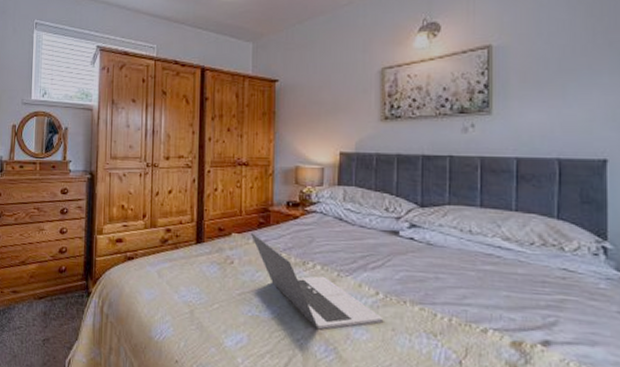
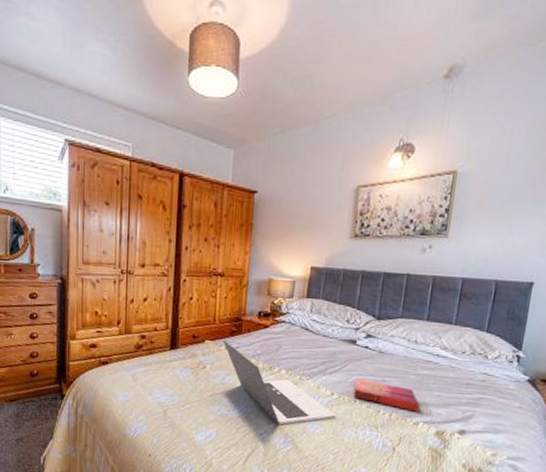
hardback book: none [402,275,485,316] -> present [353,378,420,412]

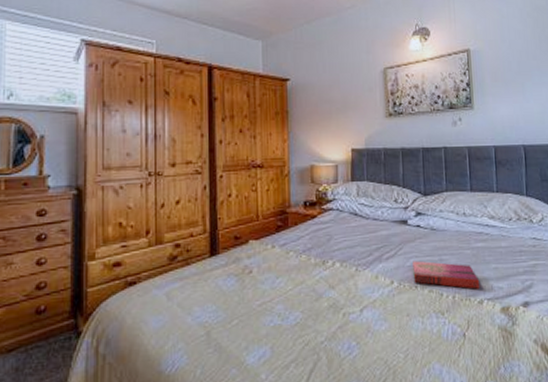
laptop: present [222,340,335,425] -> none [268,238,398,328]

